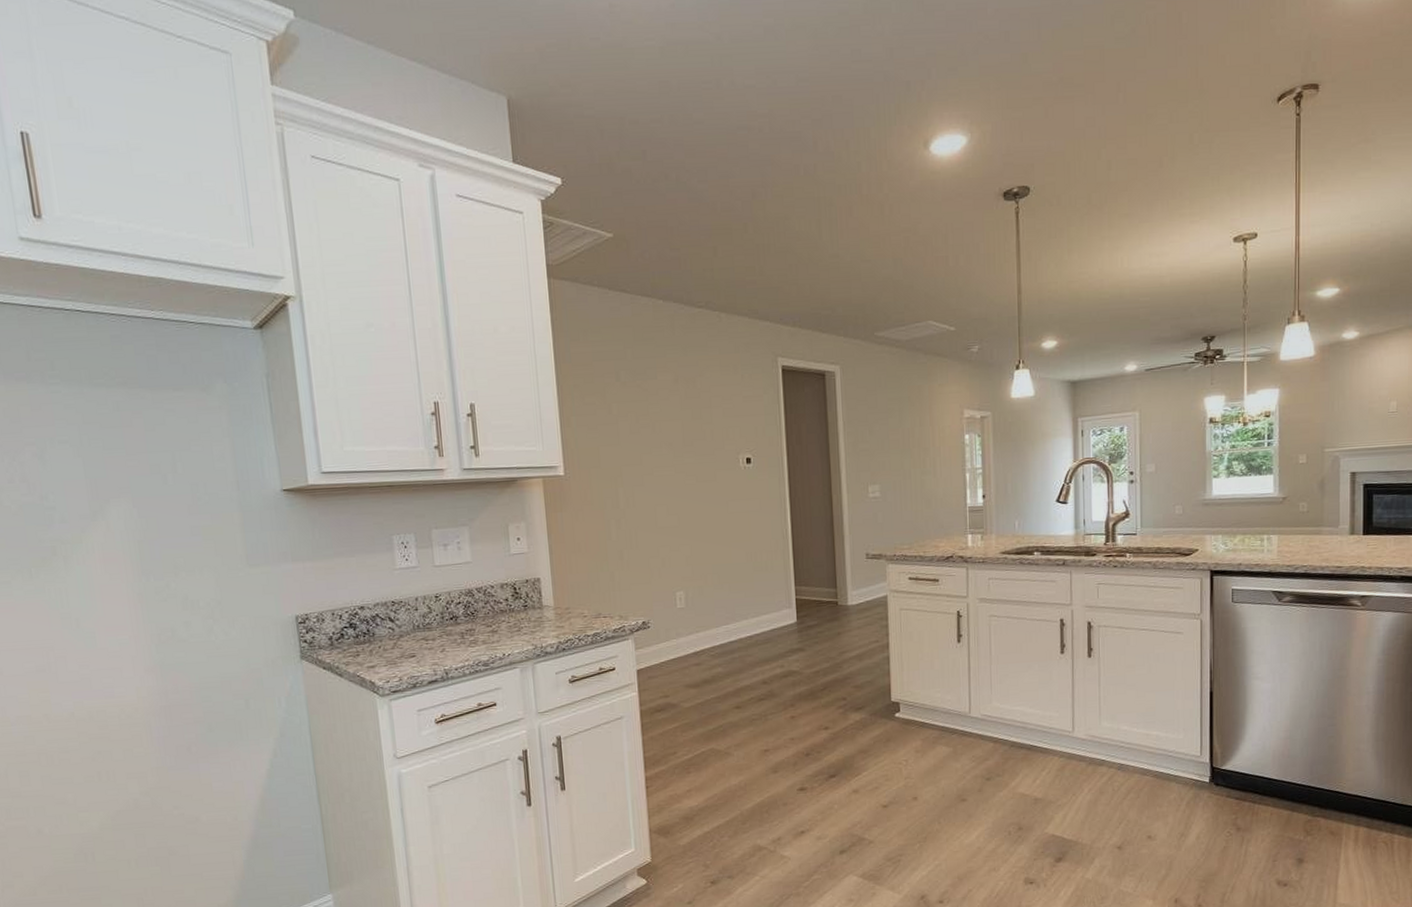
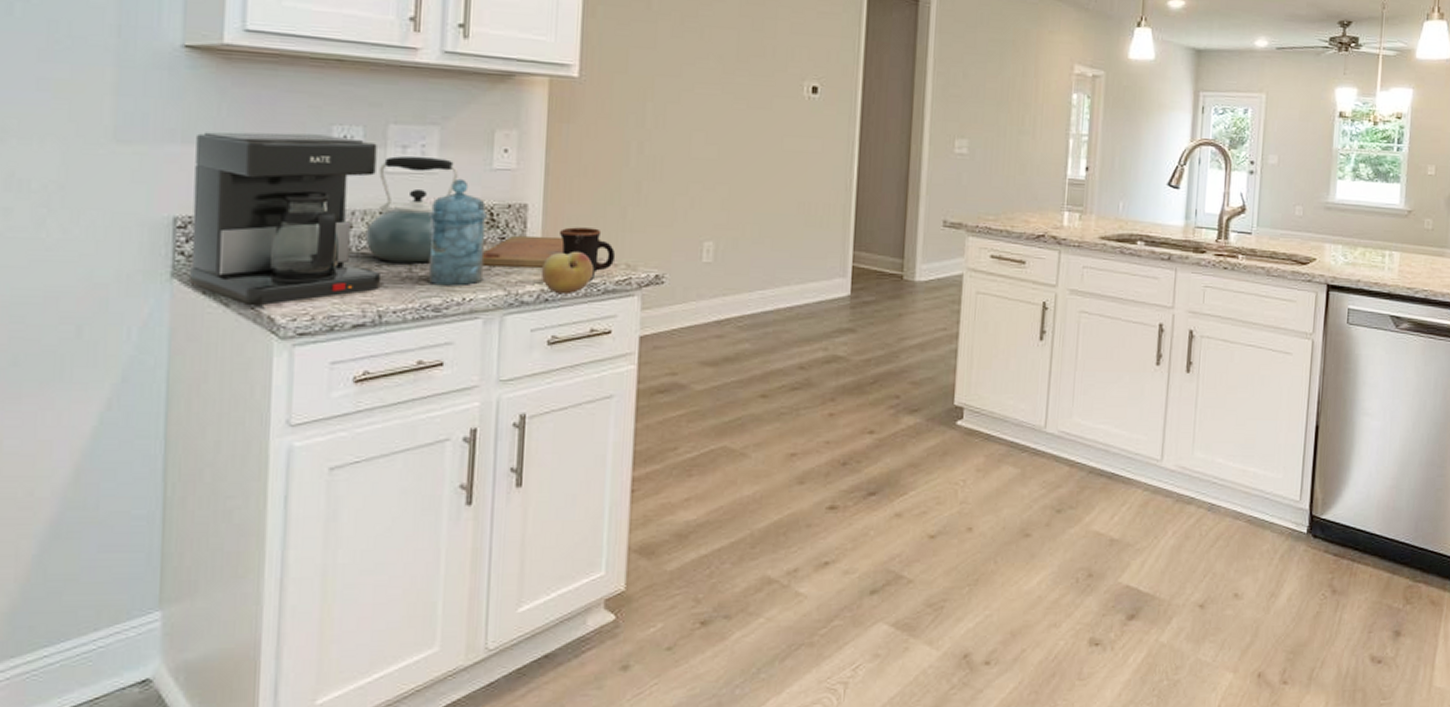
coffee maker: none [301,543,444,675] -> present [190,132,382,307]
kettle: none [427,550,487,633] -> present [365,156,459,264]
canister: none [470,564,516,647] -> present [427,178,489,287]
cutting board: none [513,599,598,628] -> present [482,235,601,268]
fruit: none [557,609,597,644] -> present [540,250,595,295]
mug: none [566,590,611,633] -> present [558,227,616,282]

